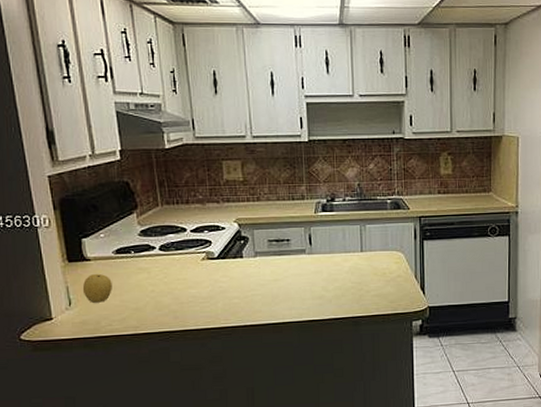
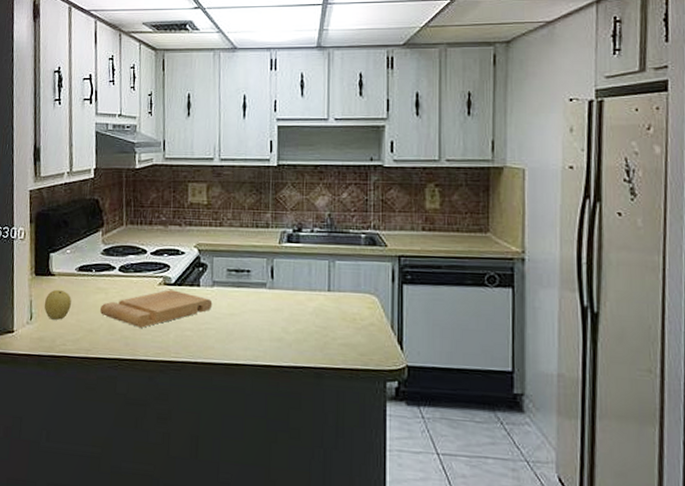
cutting board: none [143,263,257,301] -> present [99,290,213,328]

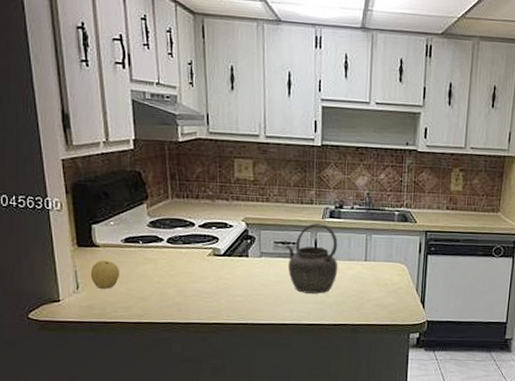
cutting board: present [99,290,213,328] -> none [149,260,261,295]
kettle: none [238,248,298,330] -> present [284,223,338,294]

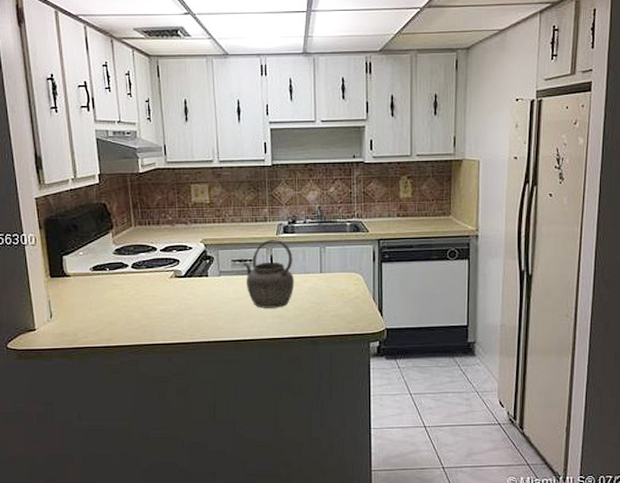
fruit: present [90,260,119,289] -> none [62,288,89,316]

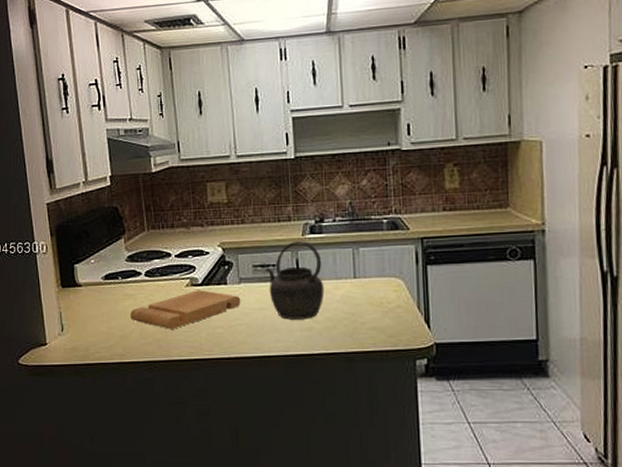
cutting board: none [116,281,221,316] -> present [129,290,241,329]

